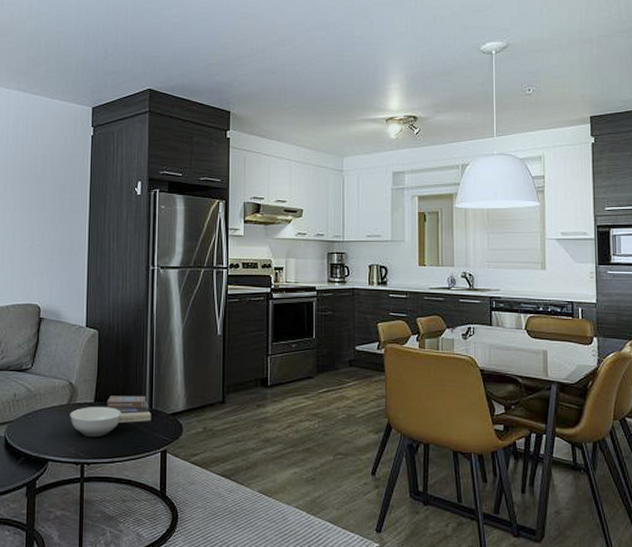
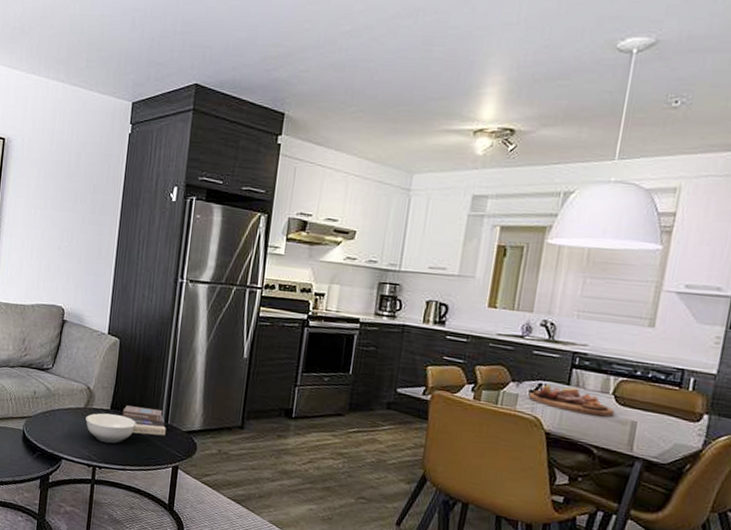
food platter: none [461,327,530,350] -> present [528,384,615,417]

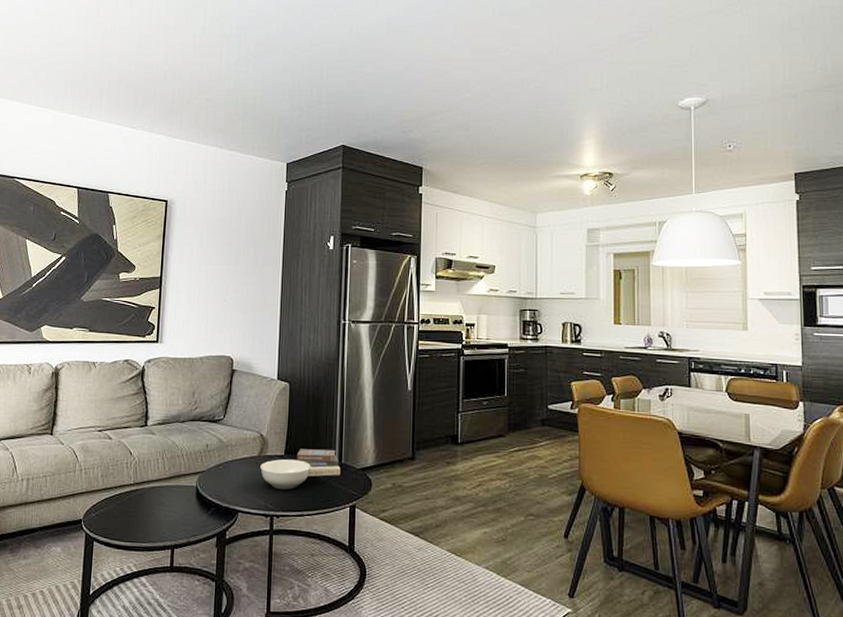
food platter: present [528,384,615,417] -> none [659,388,731,413]

